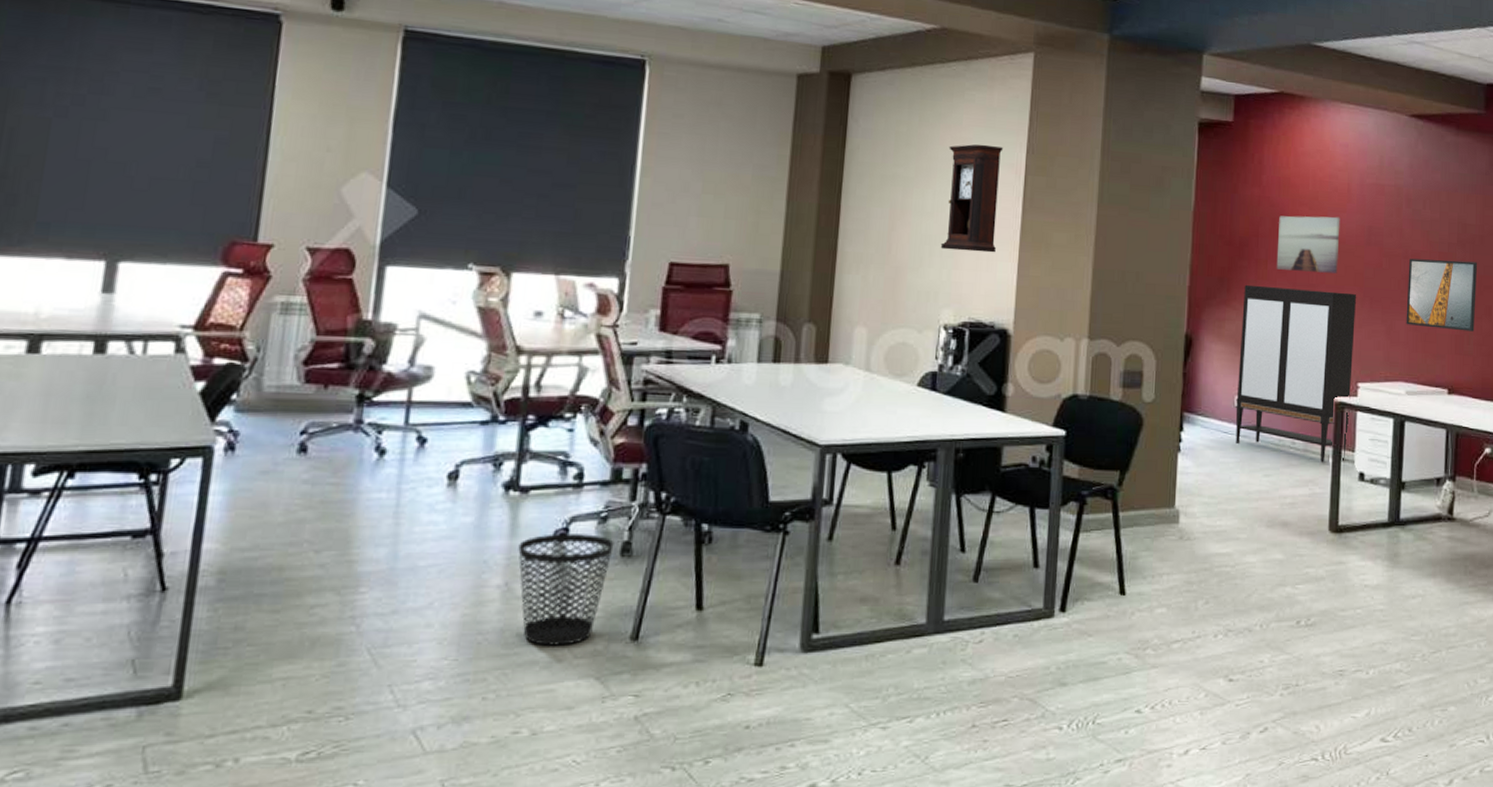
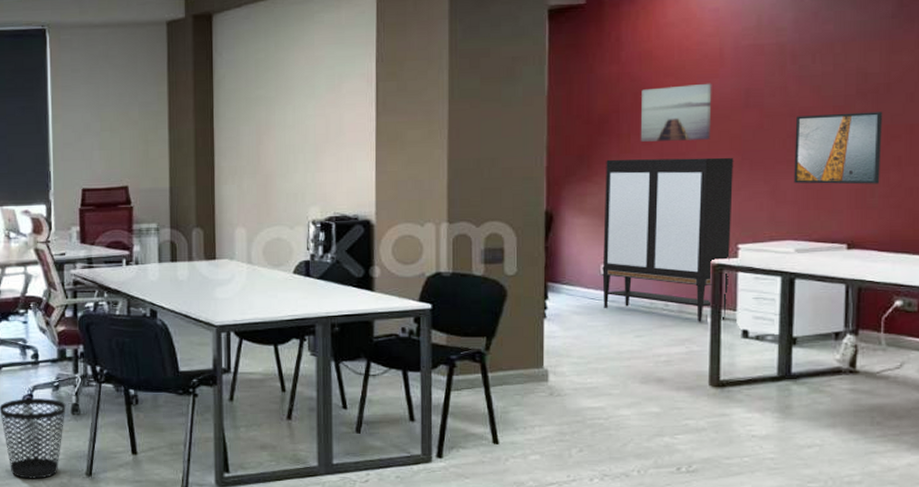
pendulum clock: present [940,144,1004,253] -> none [303,59,354,156]

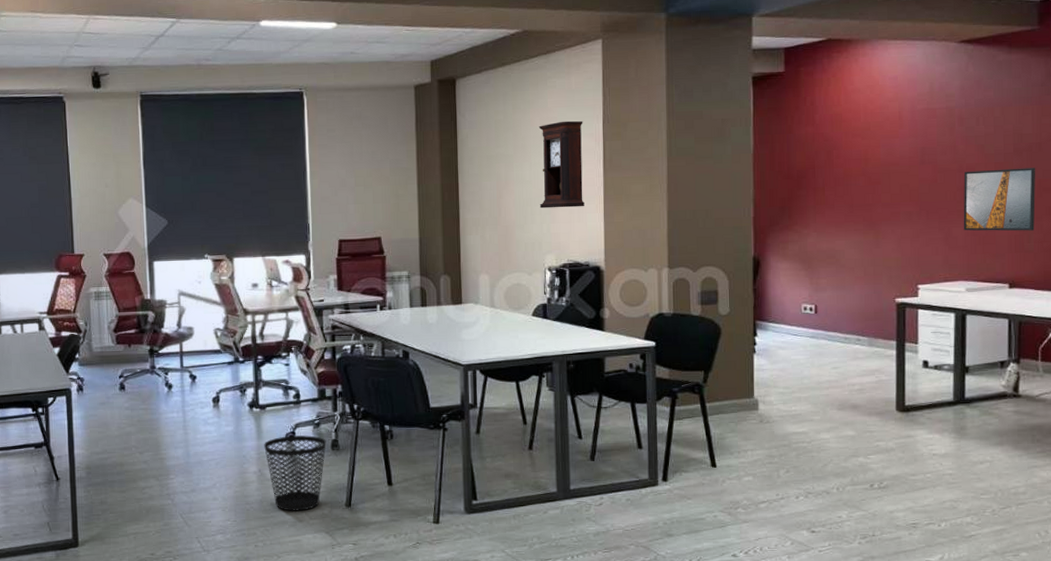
pendulum clock: none [303,59,354,156] -> present [538,120,584,209]
storage cabinet: present [602,157,734,322] -> none [803,208,913,354]
wall art: present [640,83,712,142] -> none [833,142,893,195]

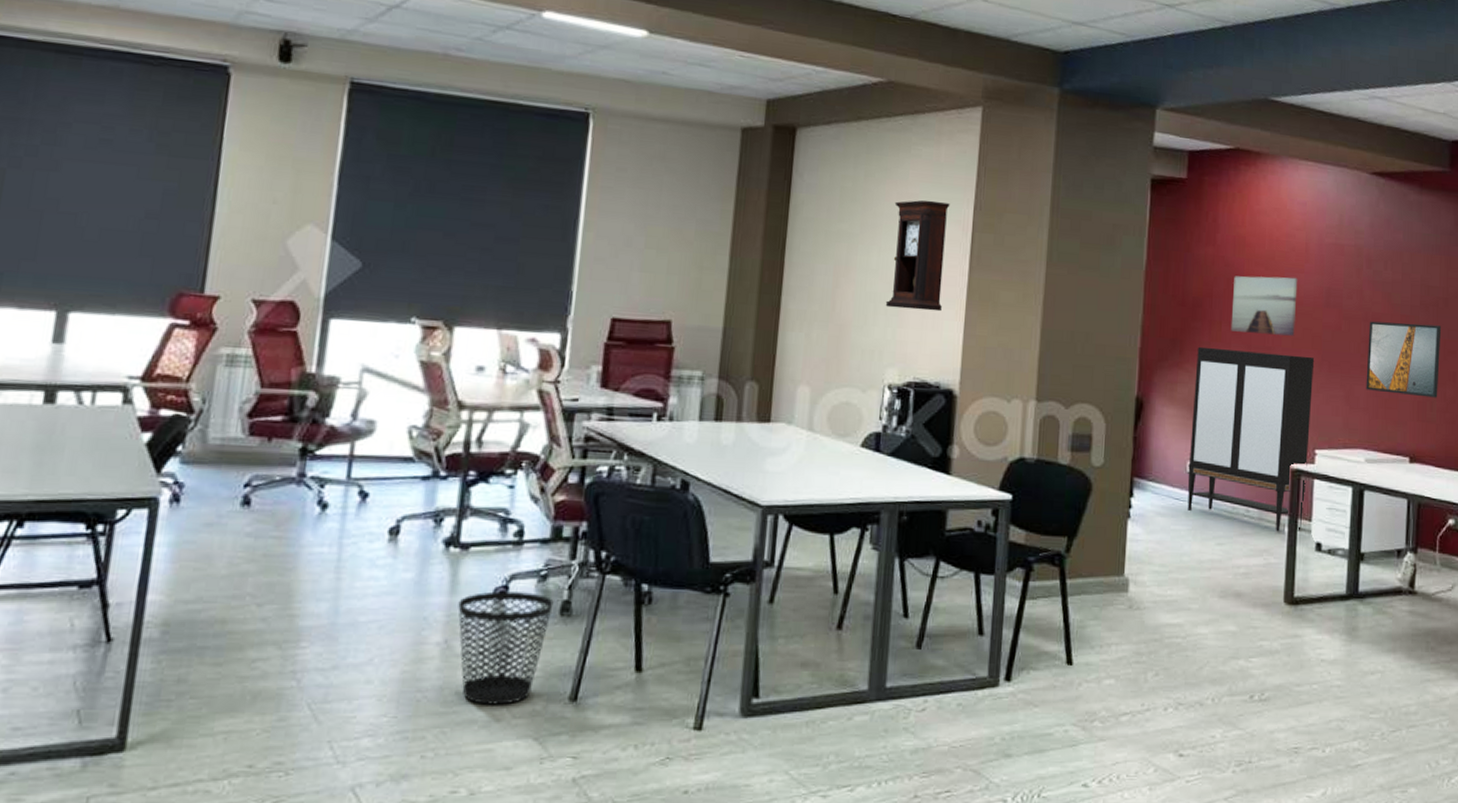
storage cabinet: none [803,208,913,354] -> present [1187,346,1315,532]
wall art: none [833,142,893,195] -> present [1230,276,1298,336]

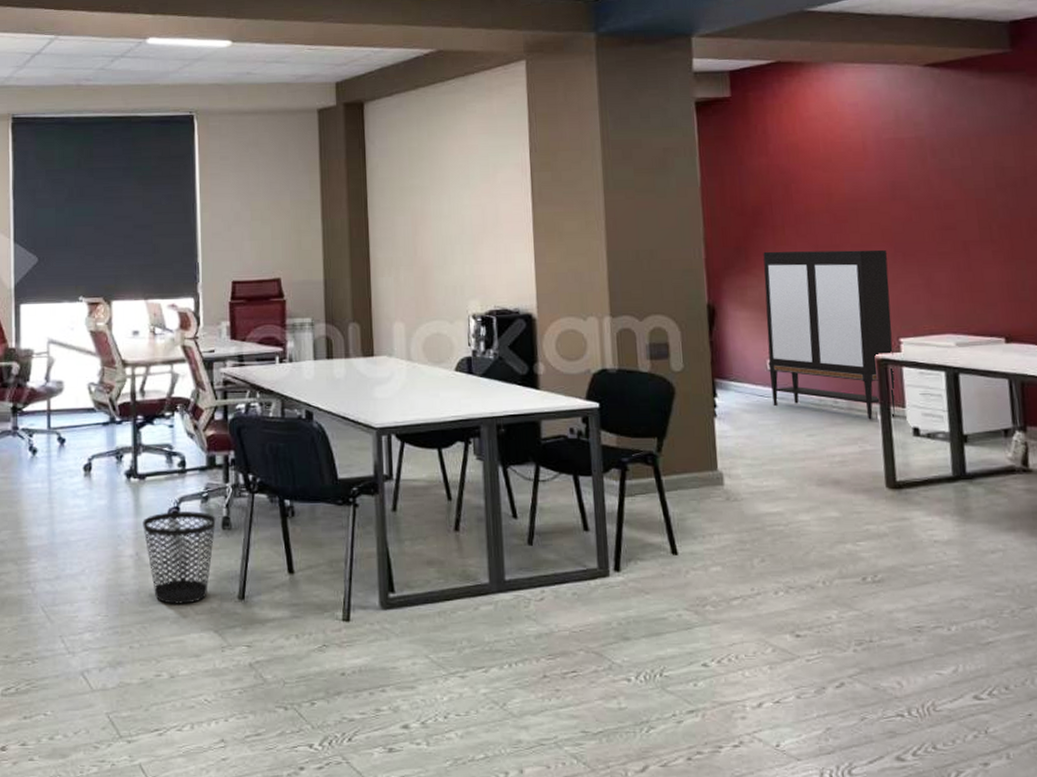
pendulum clock: present [885,200,950,312] -> none [457,149,512,247]
wall art: present [1230,276,1298,336] -> none [791,175,863,234]
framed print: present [1366,321,1442,398] -> none [941,205,1029,277]

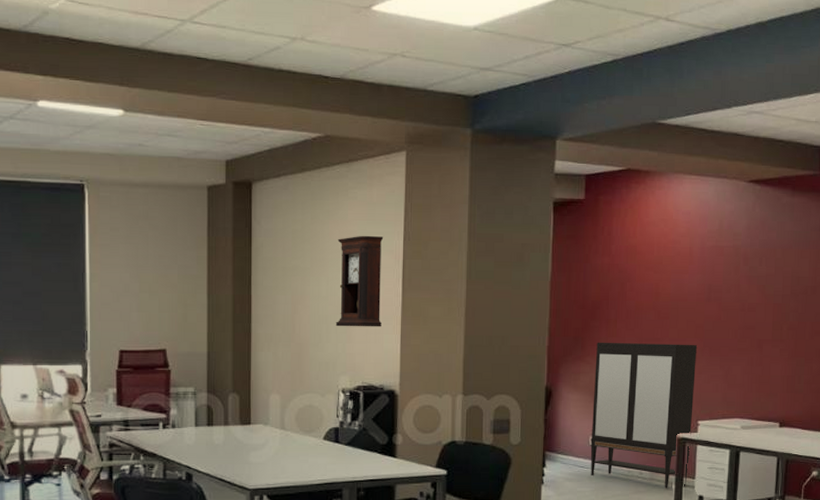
pendulum clock: none [457,149,512,247] -> present [335,235,384,327]

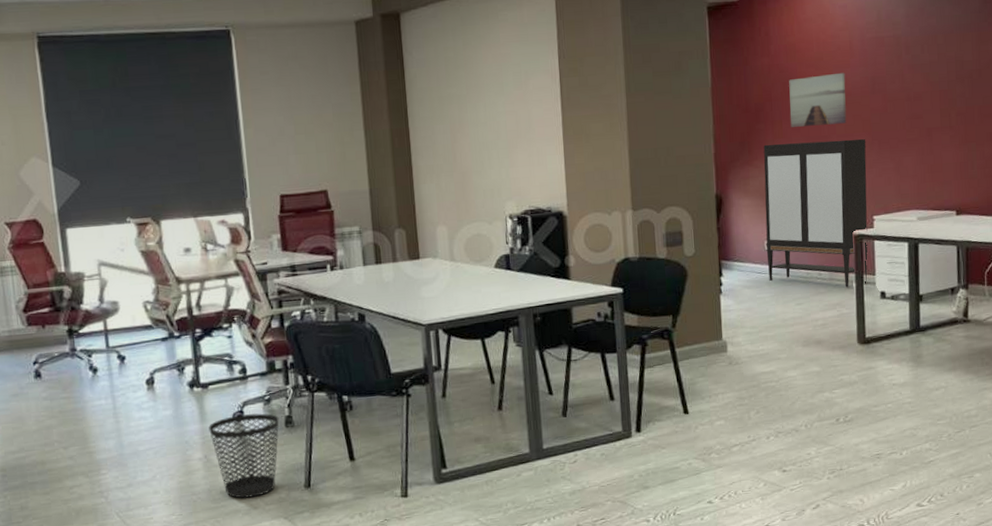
pendulum clock: present [335,235,384,327] -> none [491,56,544,152]
wall art: none [625,278,683,328] -> present [789,72,847,127]

